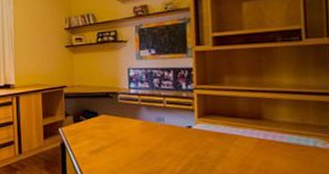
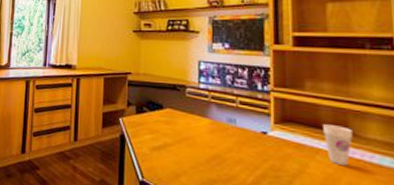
cup: none [240,113,266,148] -> present [323,124,353,167]

